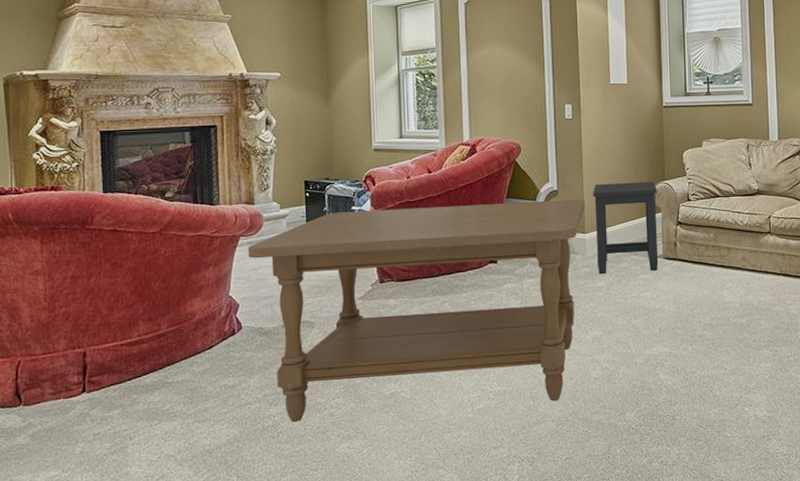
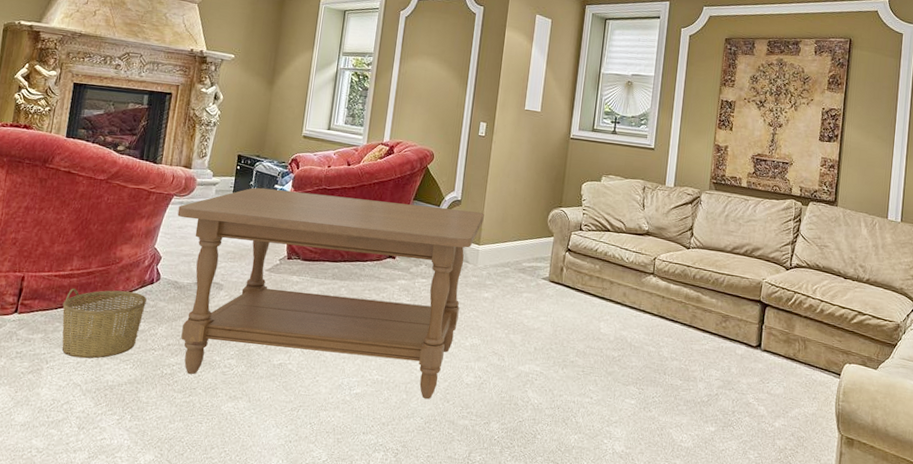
basket: none [136,347,232,428] -> present [62,288,148,359]
side table: present [593,181,659,274] -> none [486,200,553,291]

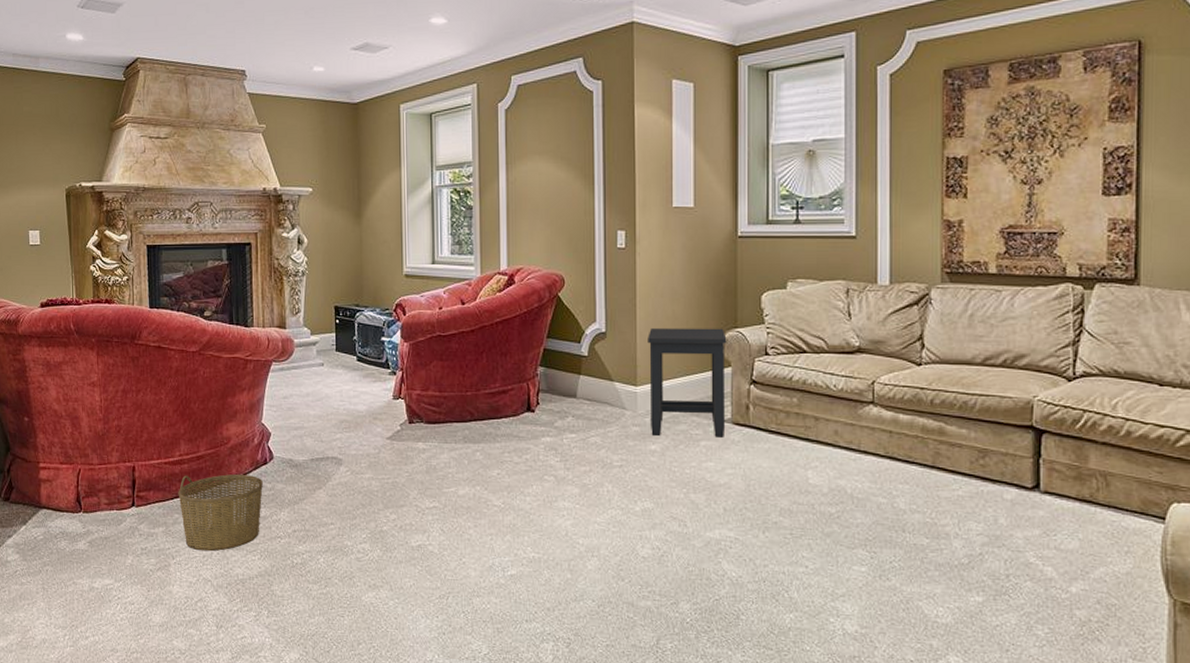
coffee table: present [177,187,484,399] -> none [279,342,638,577]
side table: none [486,200,553,291] -> present [648,327,727,437]

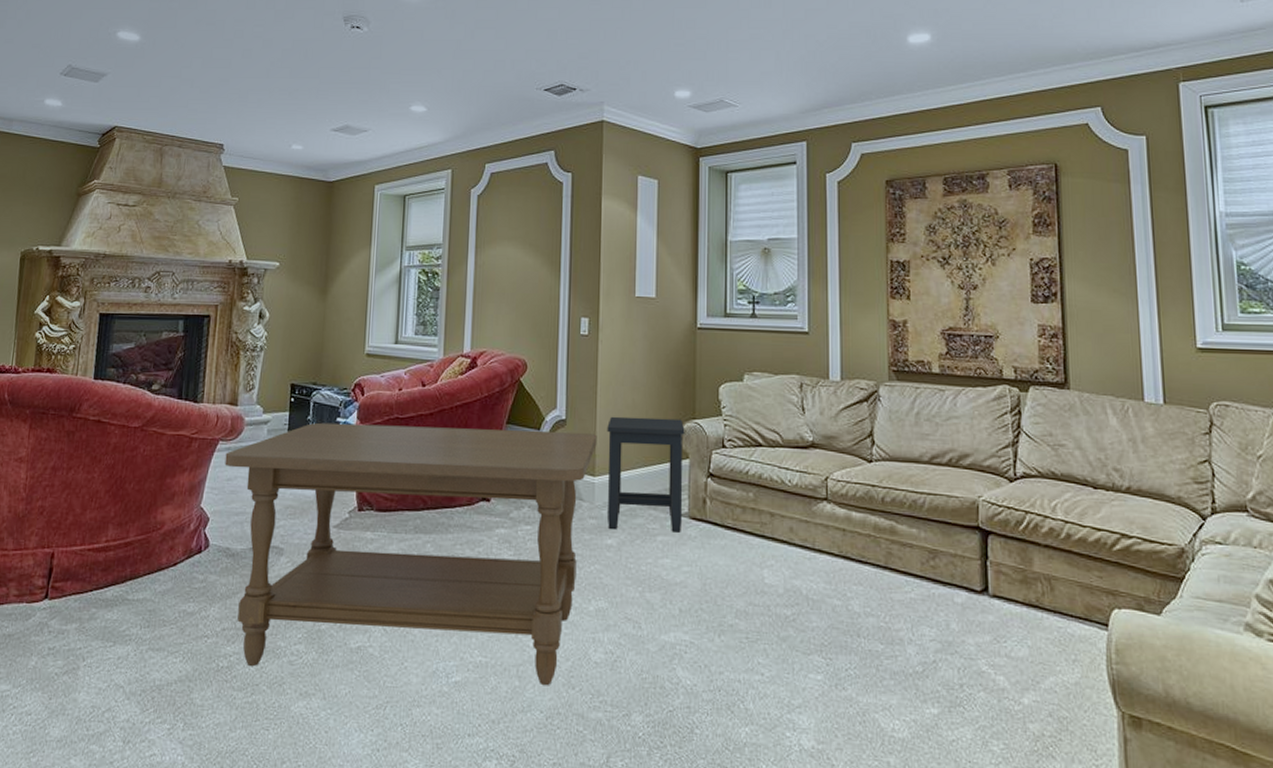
basket: present [178,474,264,552] -> none [98,563,196,653]
coffee table: none [279,342,638,577] -> present [224,422,597,685]

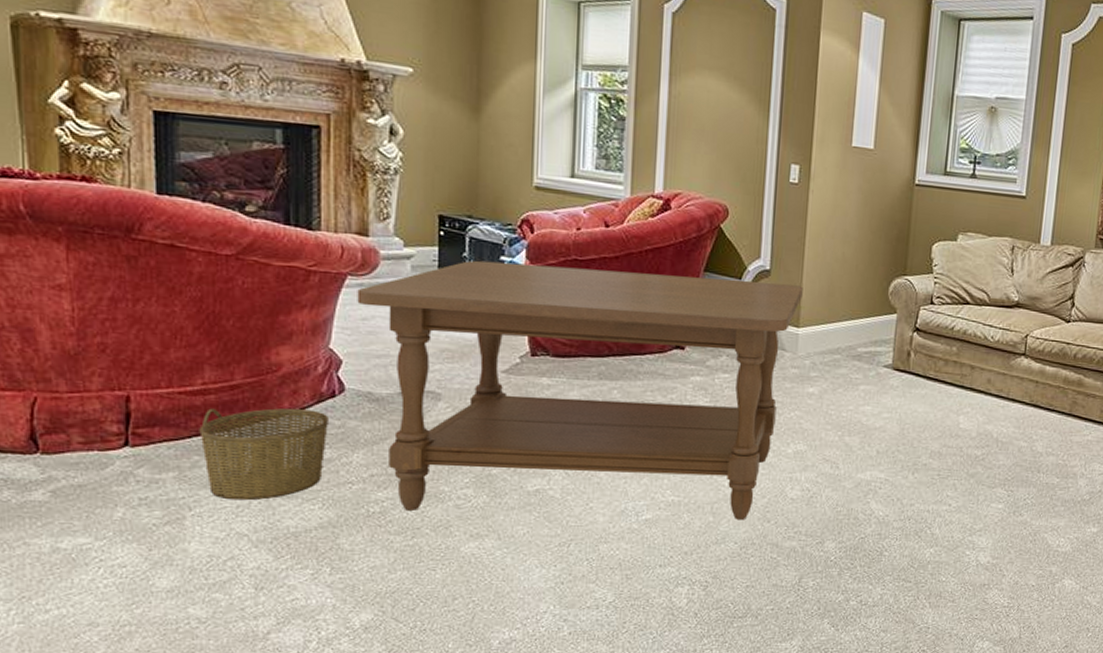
basket: none [98,563,196,653] -> present [199,408,330,501]
side table: present [607,416,685,532] -> none [810,269,895,382]

